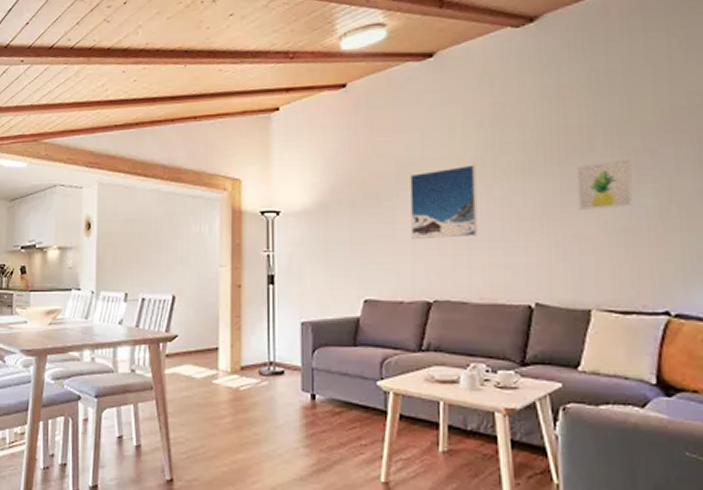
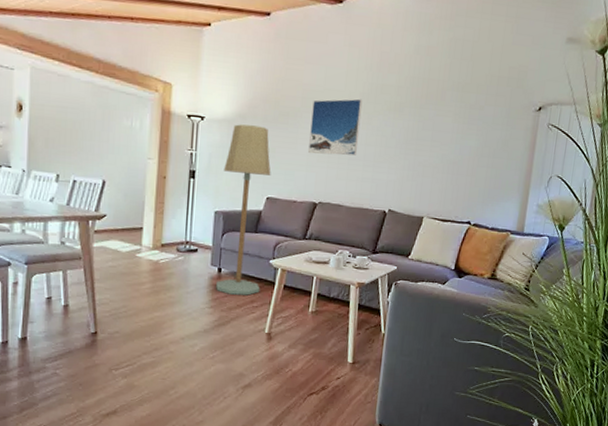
floor lamp: none [307,214,368,430] -> present [216,124,271,296]
wall art: present [577,160,634,210] -> none [427,110,466,146]

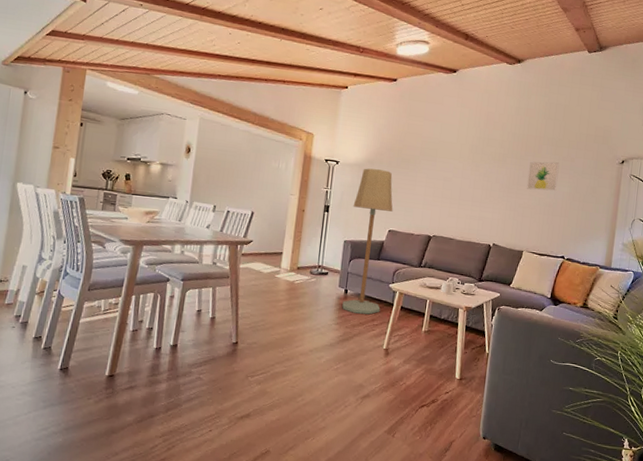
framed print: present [308,98,363,156] -> none [425,150,472,197]
wall art: none [427,110,466,146] -> present [526,161,560,191]

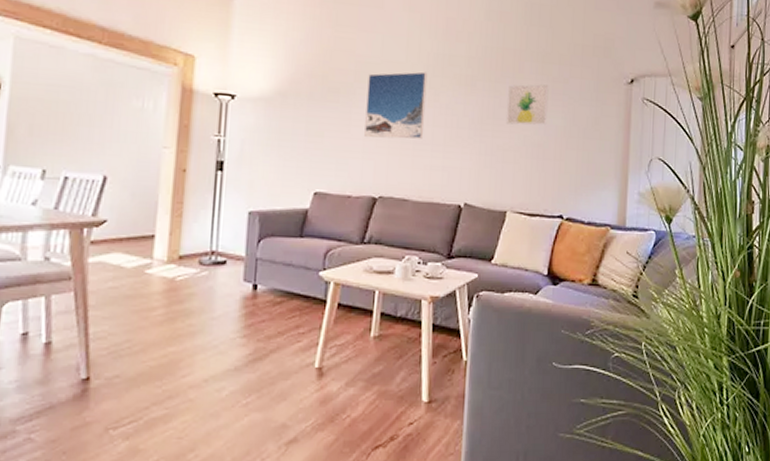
floor lamp: present [342,168,393,315] -> none [250,103,319,319]
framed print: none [425,150,472,197] -> present [364,71,428,139]

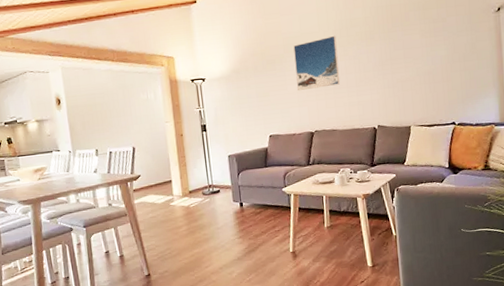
wall art: present [505,84,549,125] -> none [399,26,433,62]

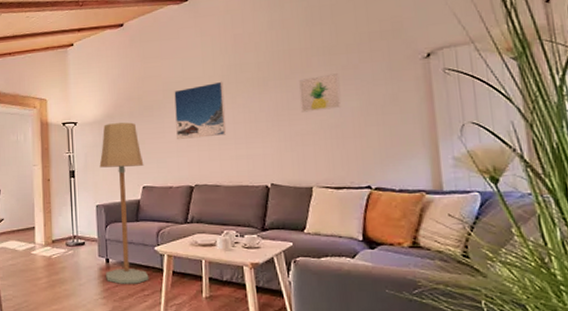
floor lamp: none [228,76,279,224] -> present [99,122,149,284]
wall art: none [399,26,433,62] -> present [299,73,342,112]

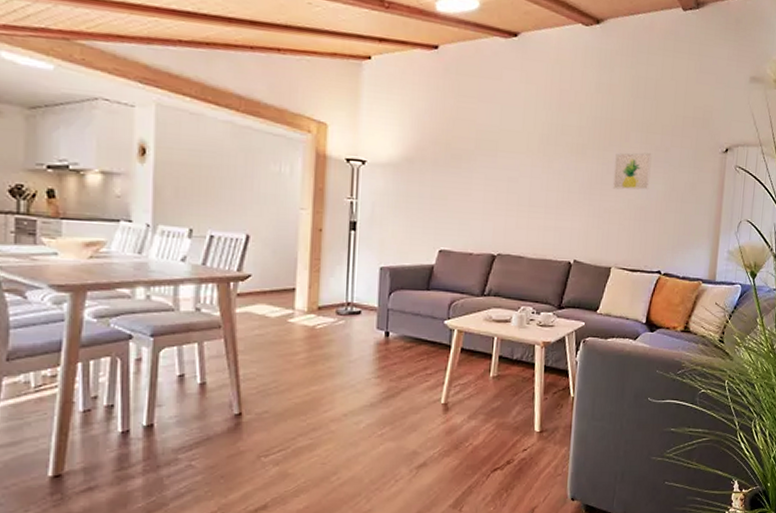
floor lamp: present [99,122,149,284] -> none [383,169,444,362]
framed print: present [174,81,226,140] -> none [485,140,542,202]

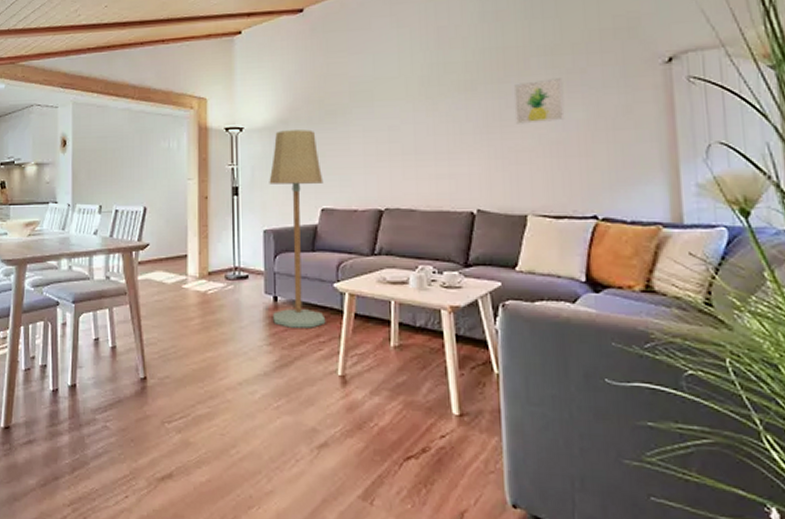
floor lamp: none [383,169,444,362] -> present [269,130,326,328]

